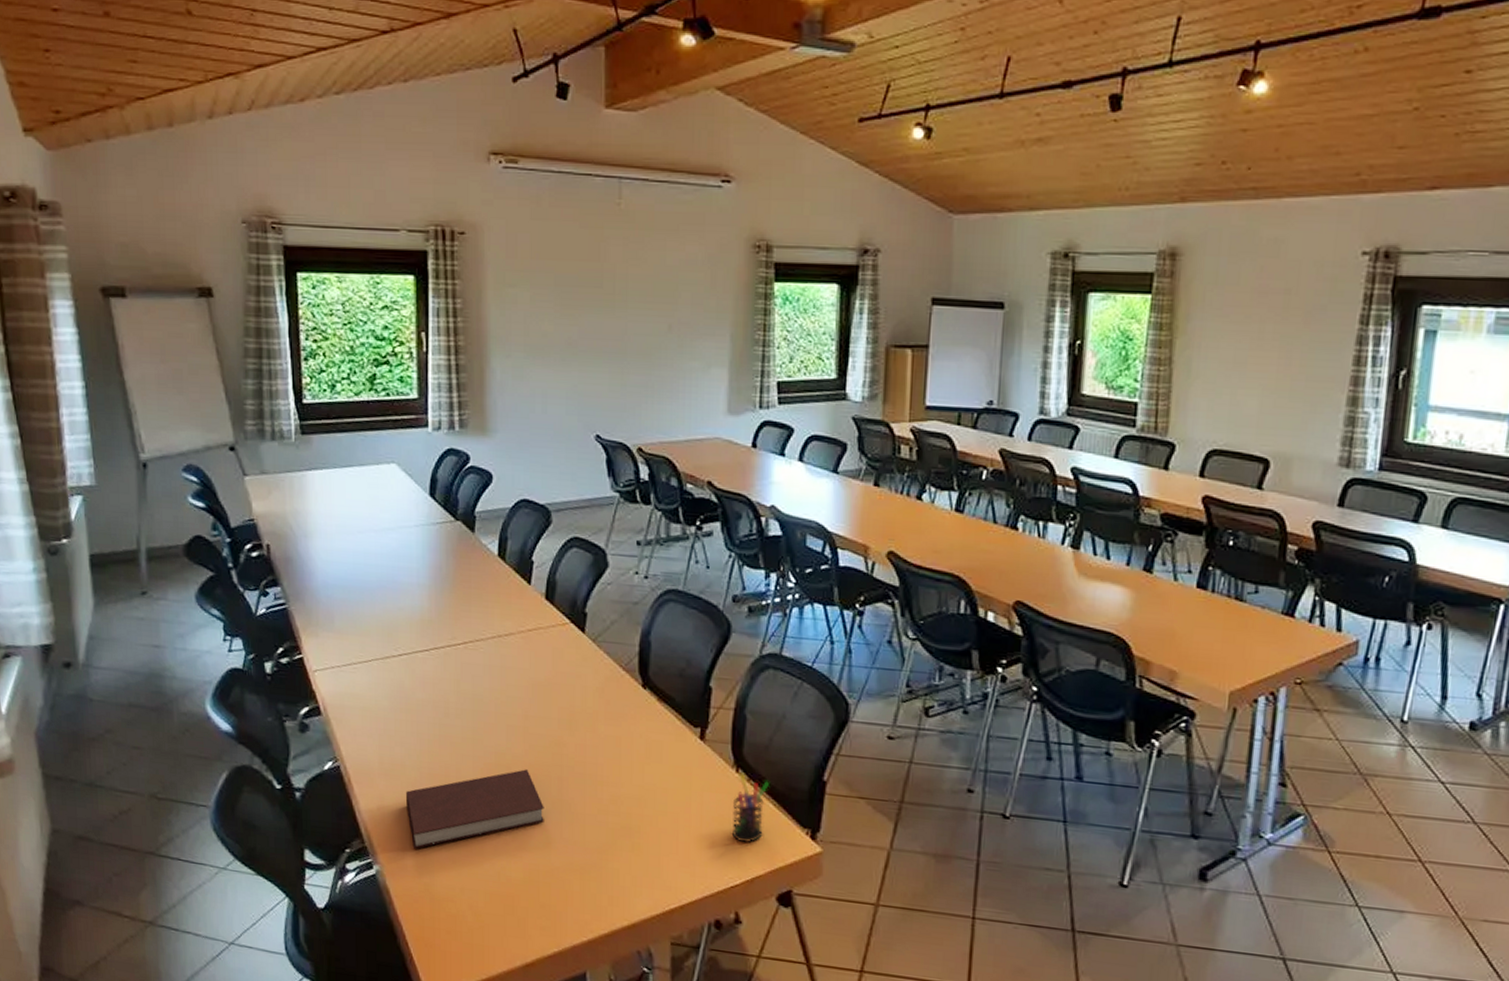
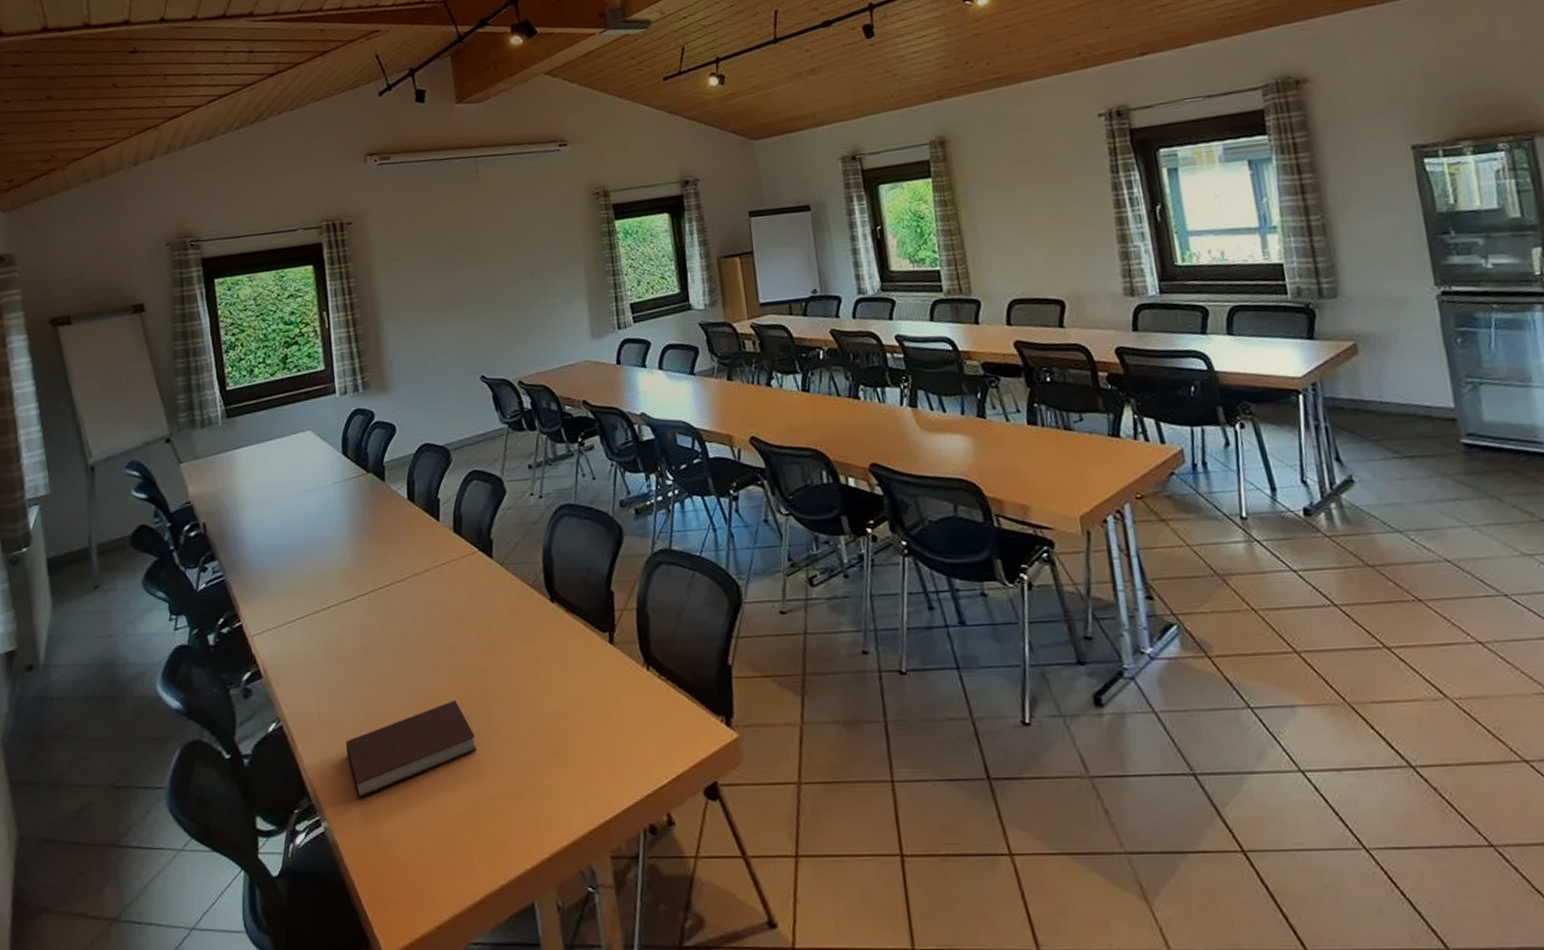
pen holder: present [732,774,769,843] -> none [649,671,682,741]

